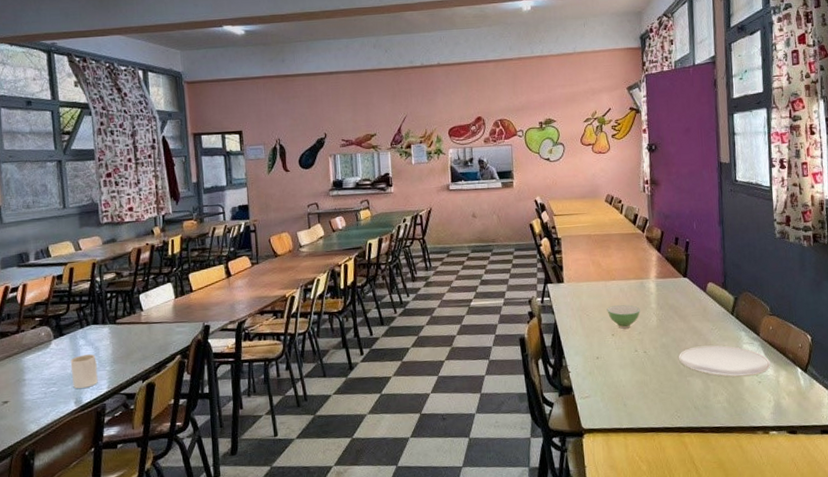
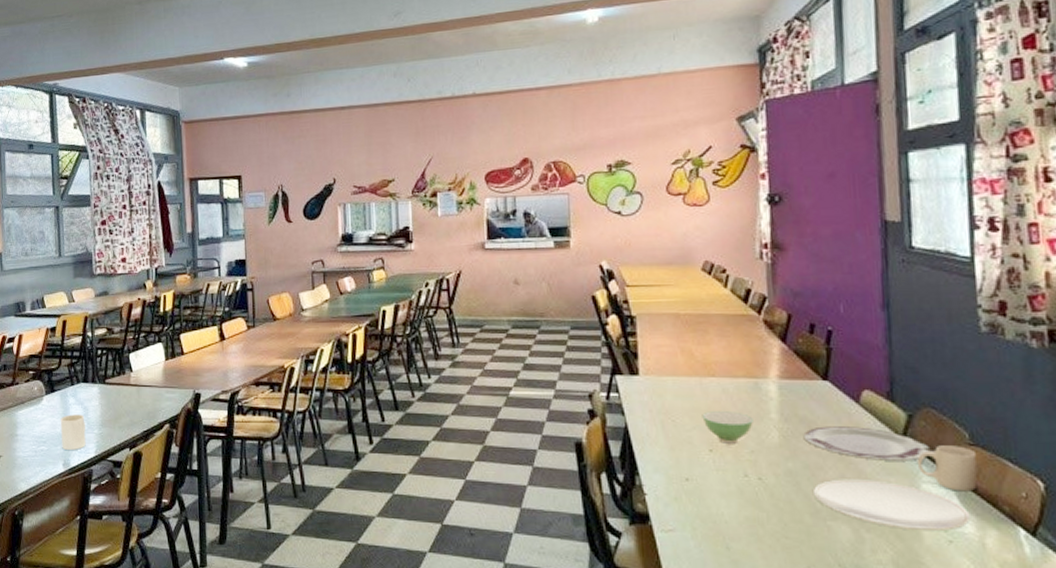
plate: none [672,309,748,332] -> present [803,426,931,461]
cup: none [740,316,775,348] -> present [916,445,978,492]

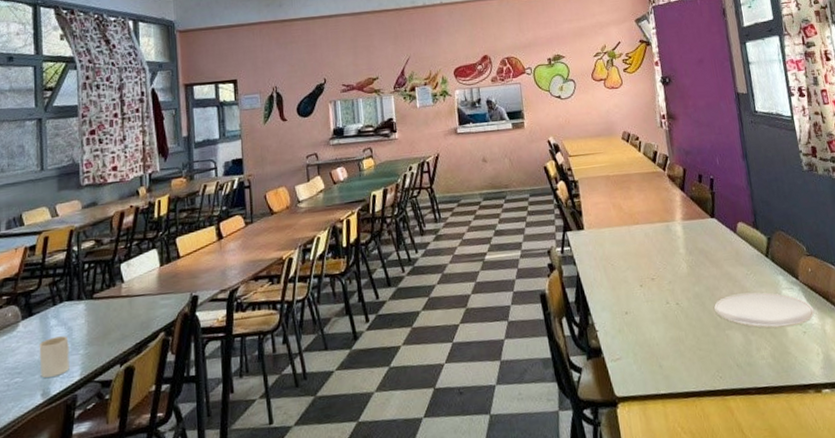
bowl: present [702,411,753,444] -> none [632,251,669,279]
plate: present [803,426,931,461] -> none [703,251,785,277]
cup: present [916,445,978,492] -> none [777,257,816,293]

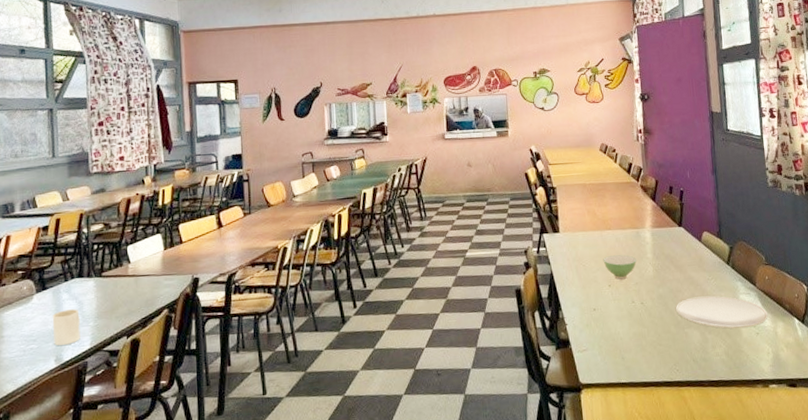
bowl: none [632,251,669,279] -> present [603,254,637,280]

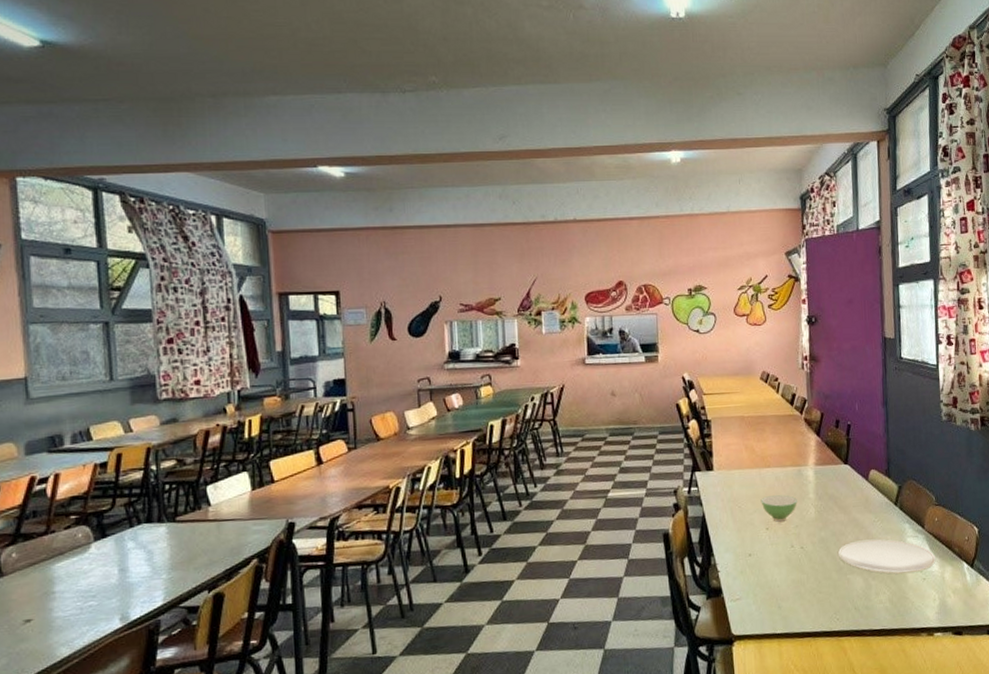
cup: present [52,309,80,346] -> none [115,559,151,603]

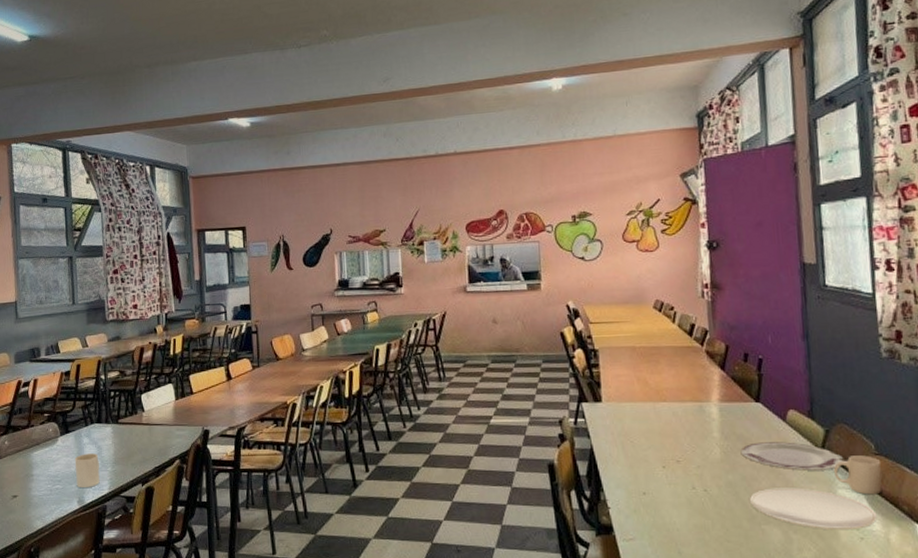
cup: none [115,559,151,603] -> present [74,453,100,489]
bowl: present [760,495,797,522] -> none [656,432,699,460]
plate: none [831,499,913,524] -> present [740,442,844,471]
cup: none [904,506,940,541] -> present [833,455,883,495]

